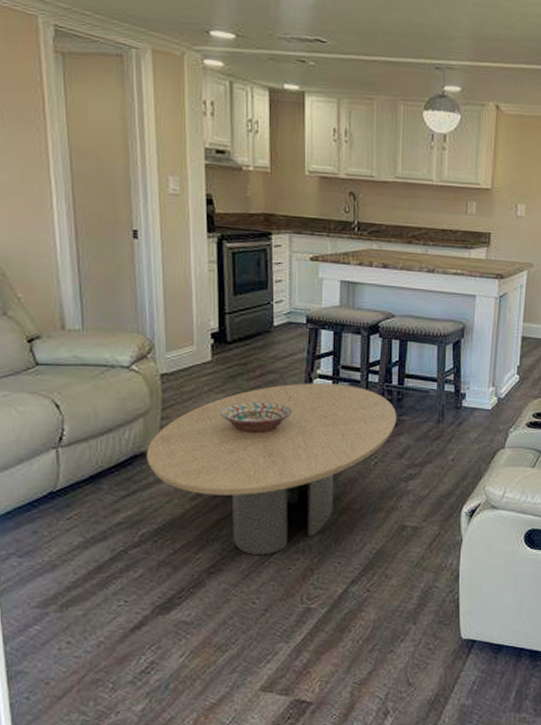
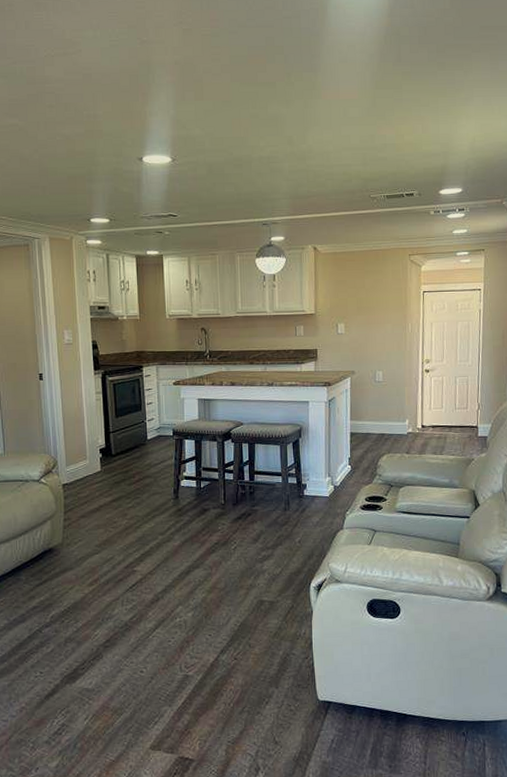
coffee table: present [147,383,397,554] -> none [54,483,250,630]
decorative bowl: present [220,401,293,433] -> none [108,501,166,528]

